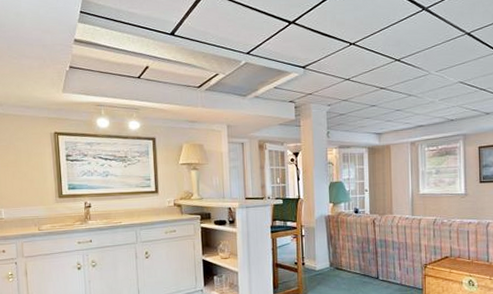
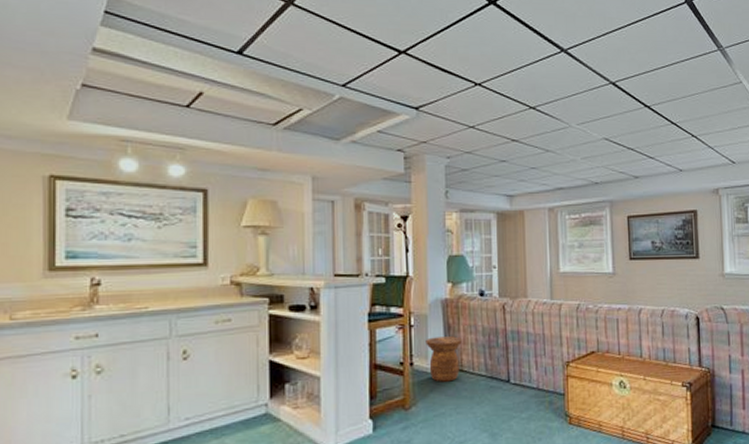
side table: none [313,244,342,278] -> present [426,336,463,382]

